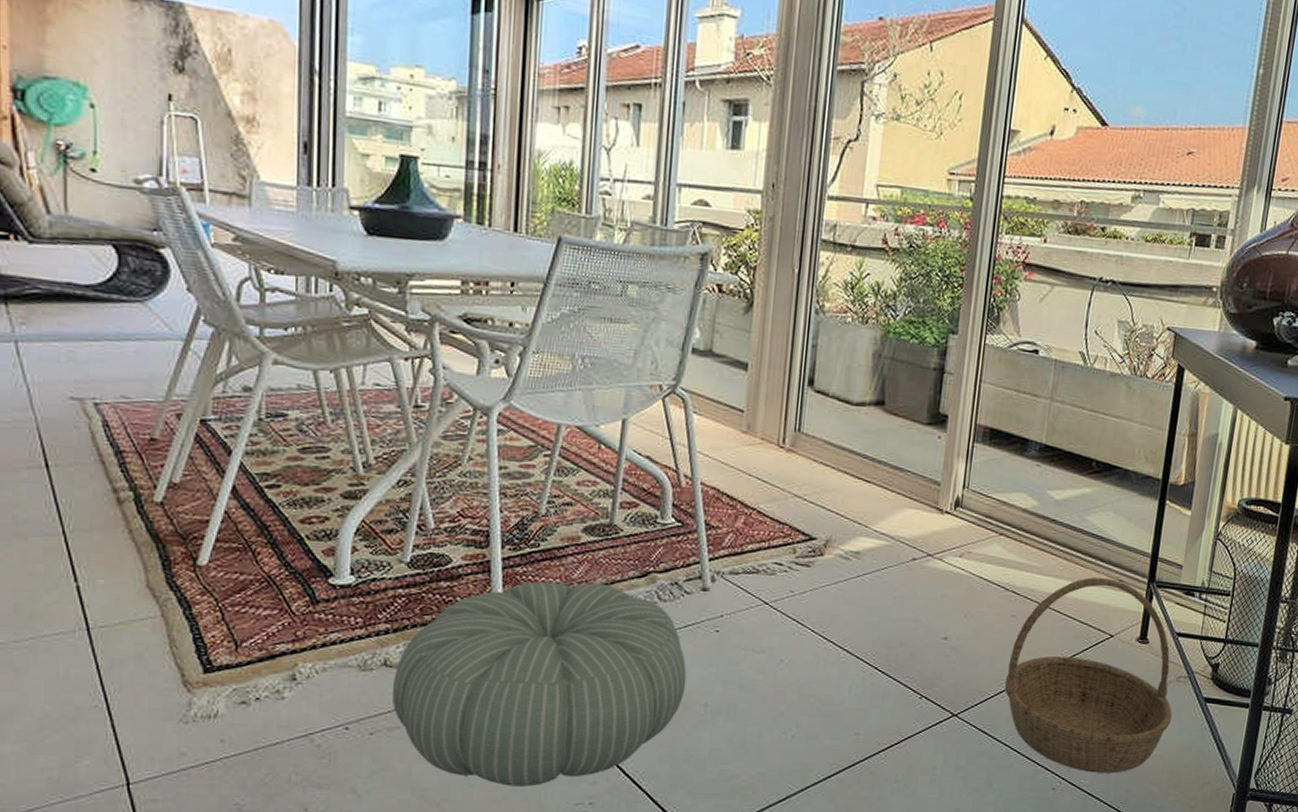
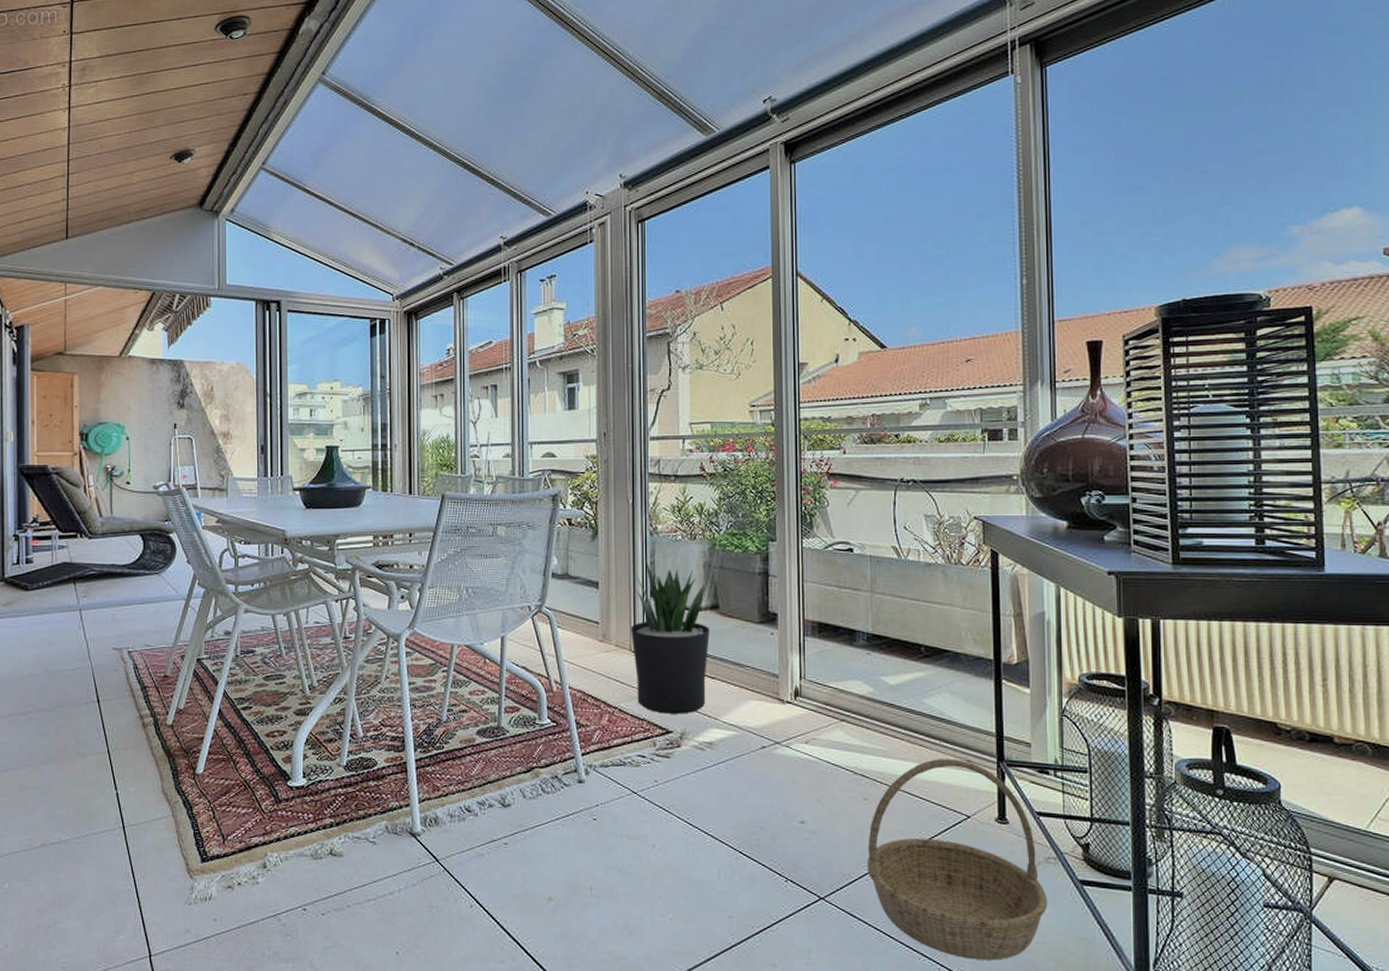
pouf: present [392,581,687,787] -> none [337,778,572,964]
planter: none [779,341,876,520] -> present [631,559,710,714]

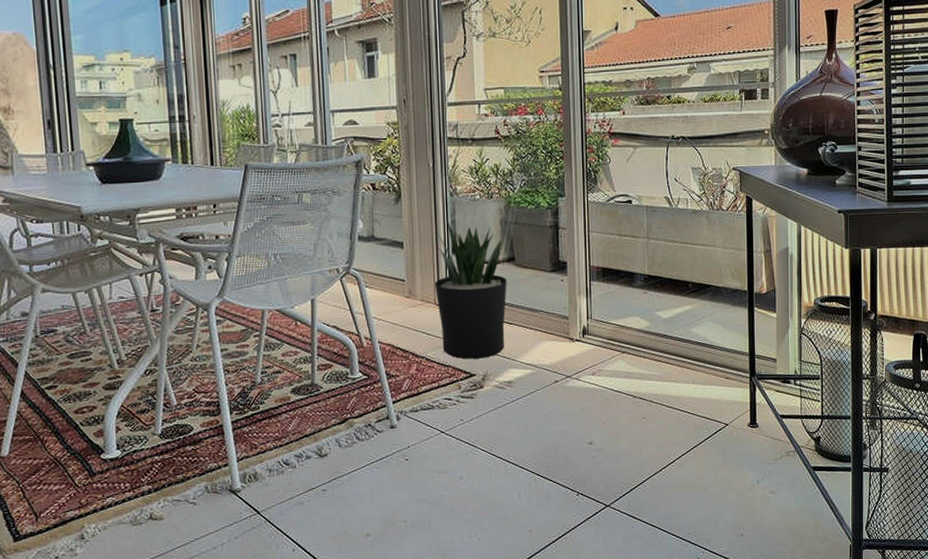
basket: present [866,759,1048,961] -> none [644,377,788,541]

